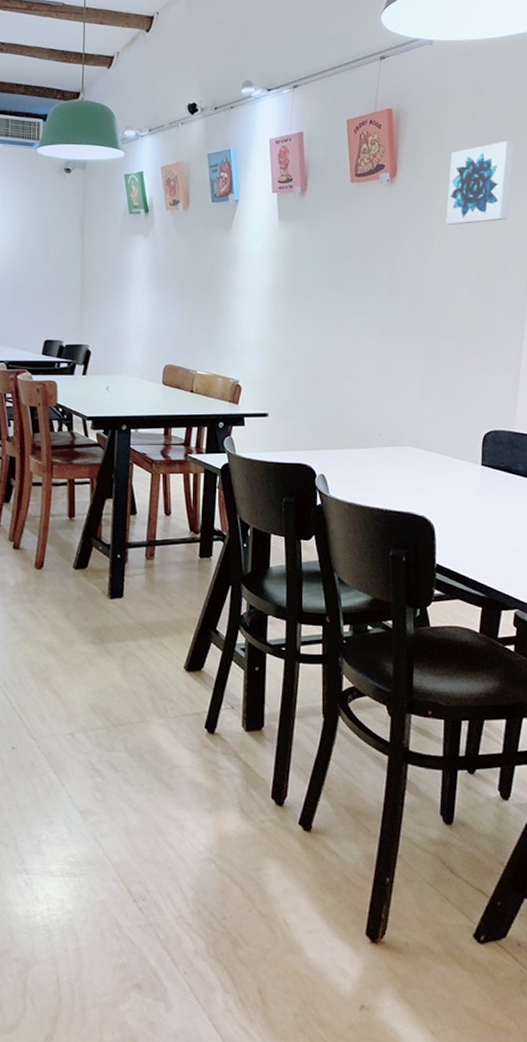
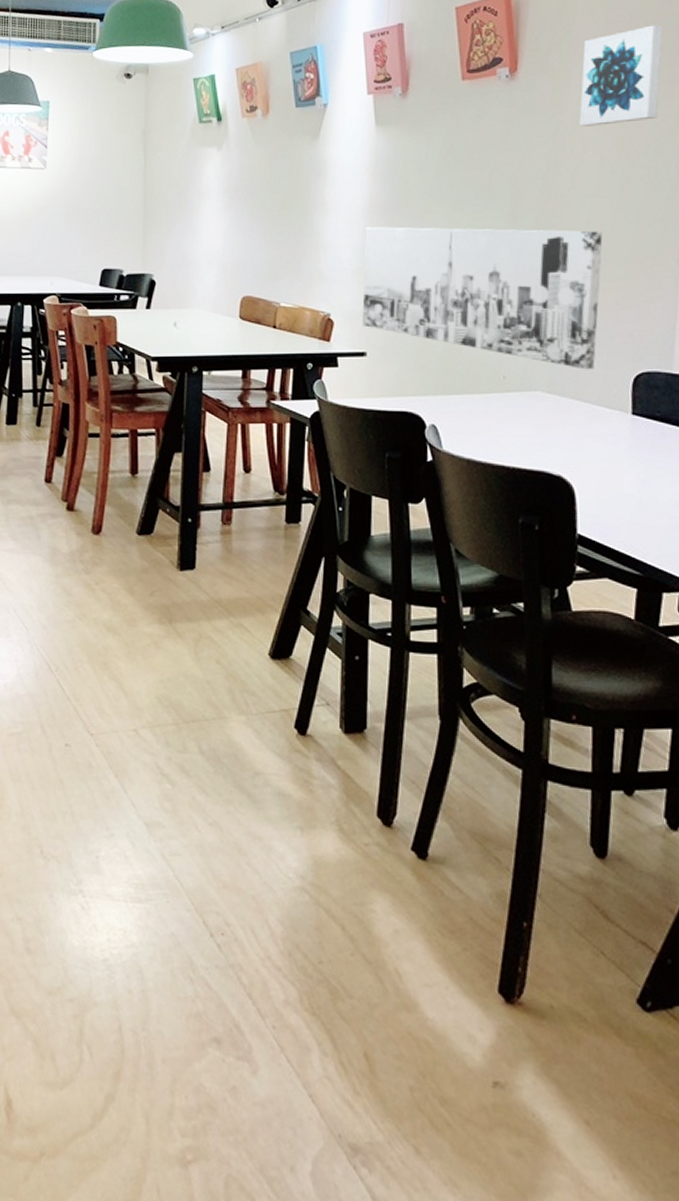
wall art: none [265,307,462,429] -> present [362,227,603,370]

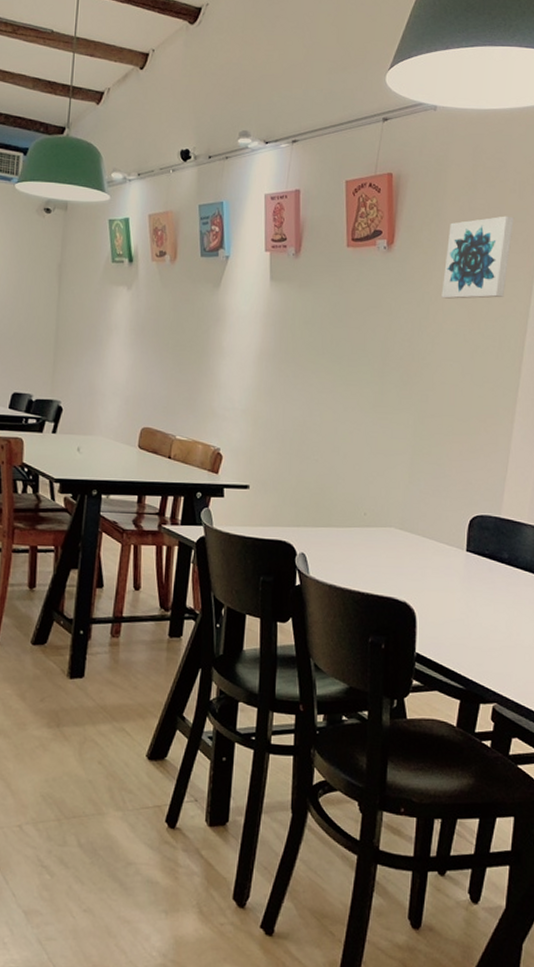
wall art: present [362,227,603,370] -> none [248,372,453,511]

